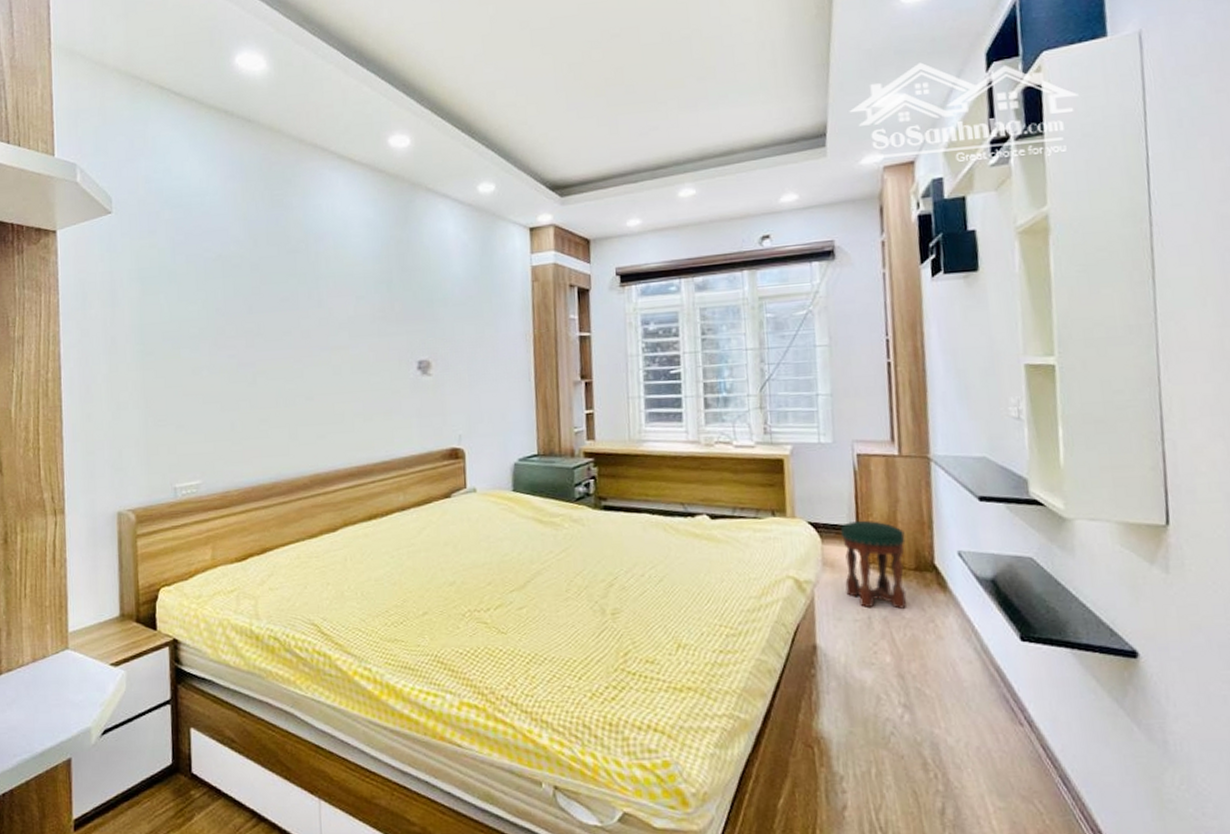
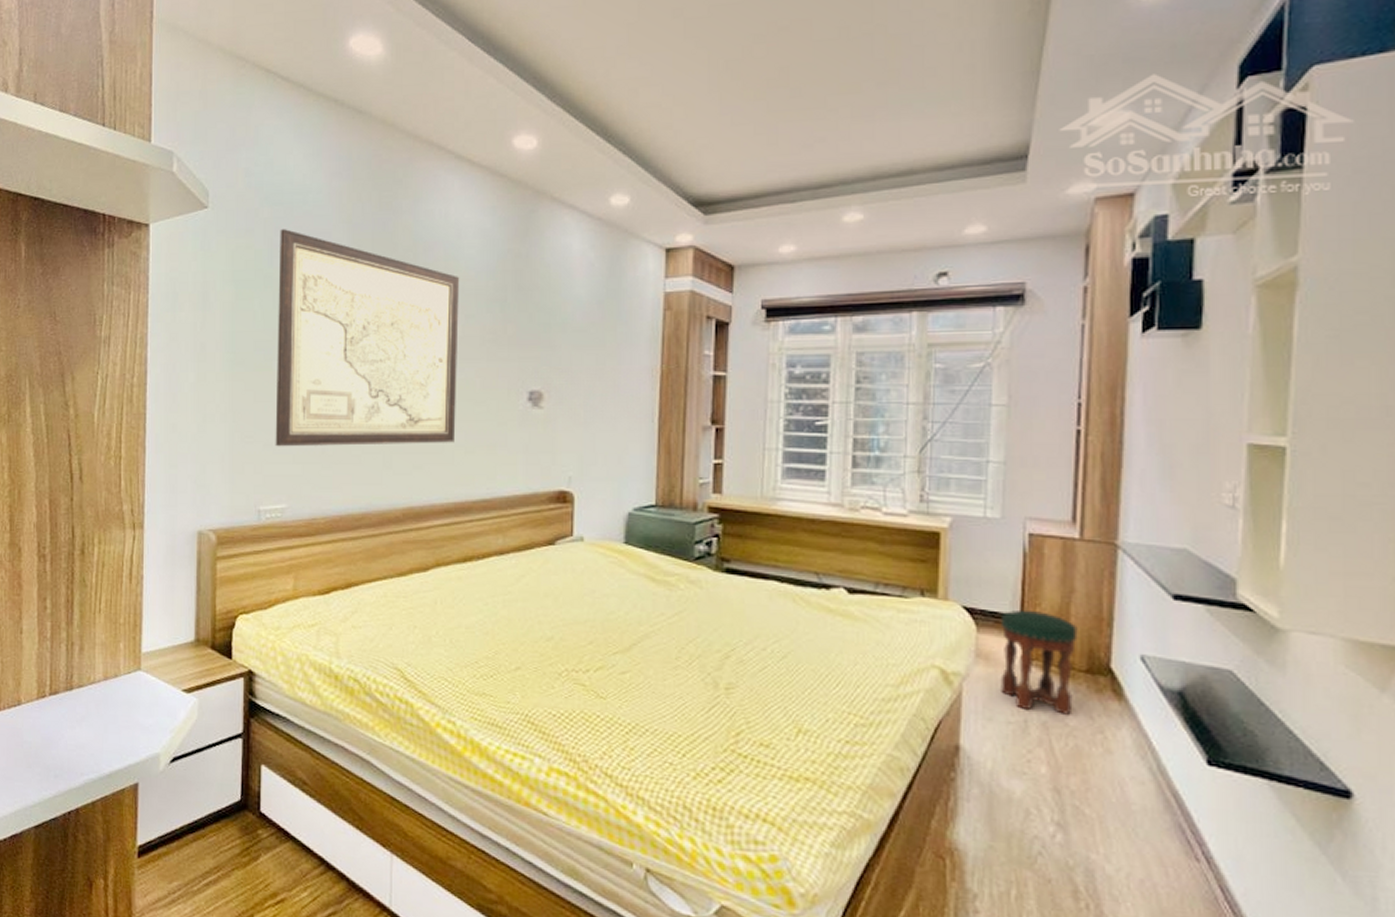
wall art: none [180,228,354,428] -> present [275,229,460,447]

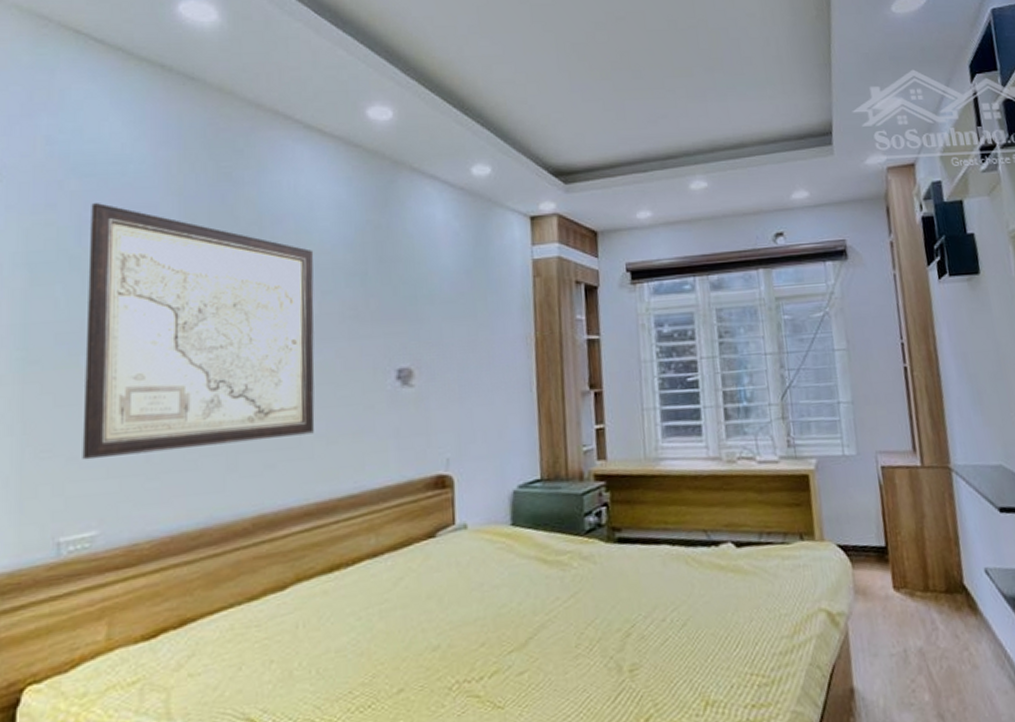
stool: present [999,609,1078,715] -> none [870,539,941,640]

